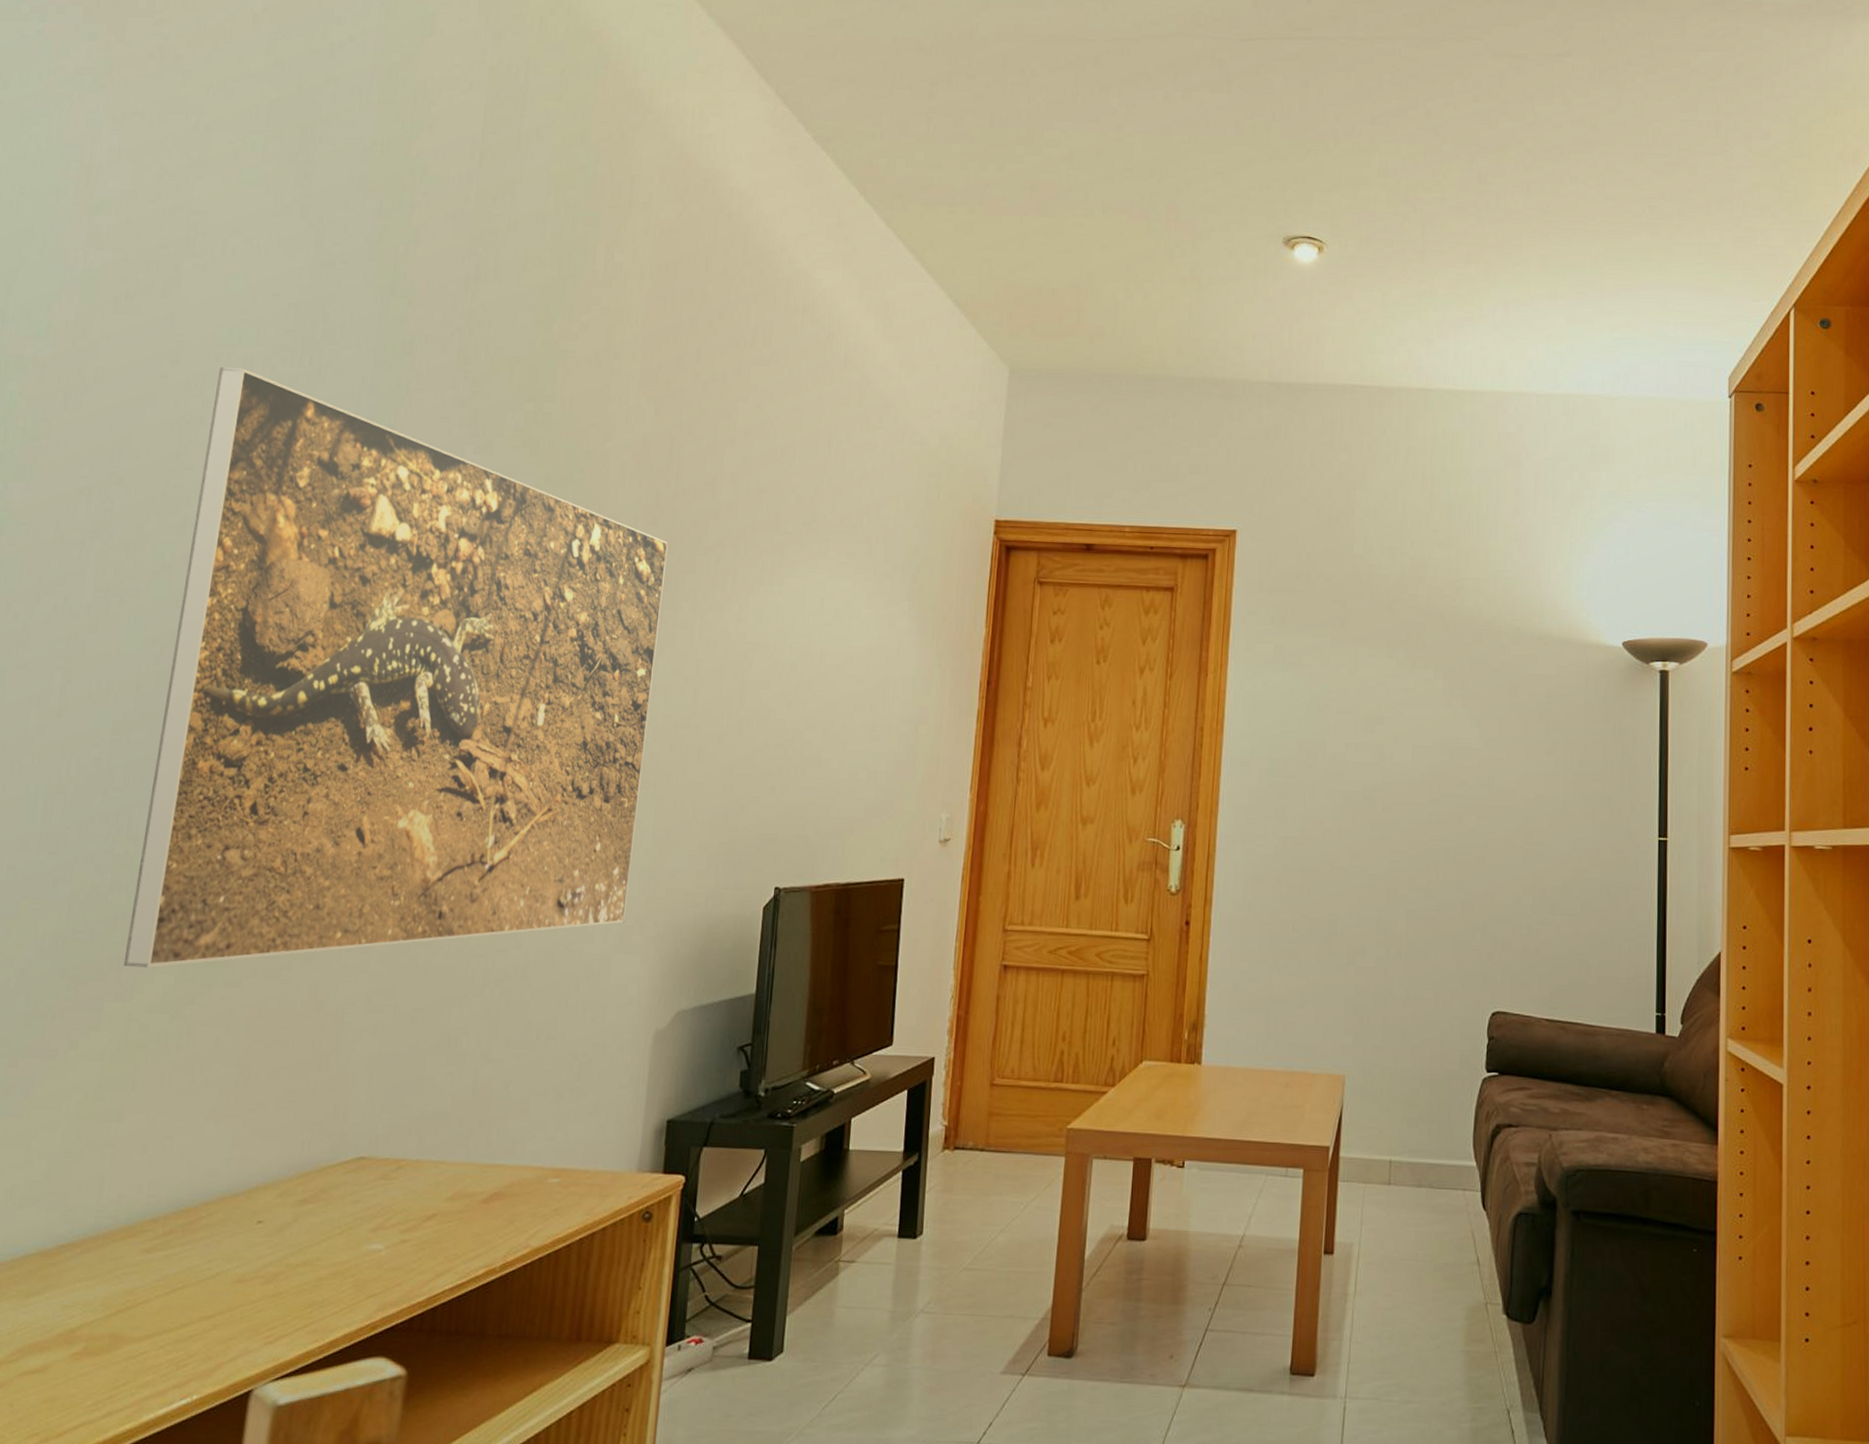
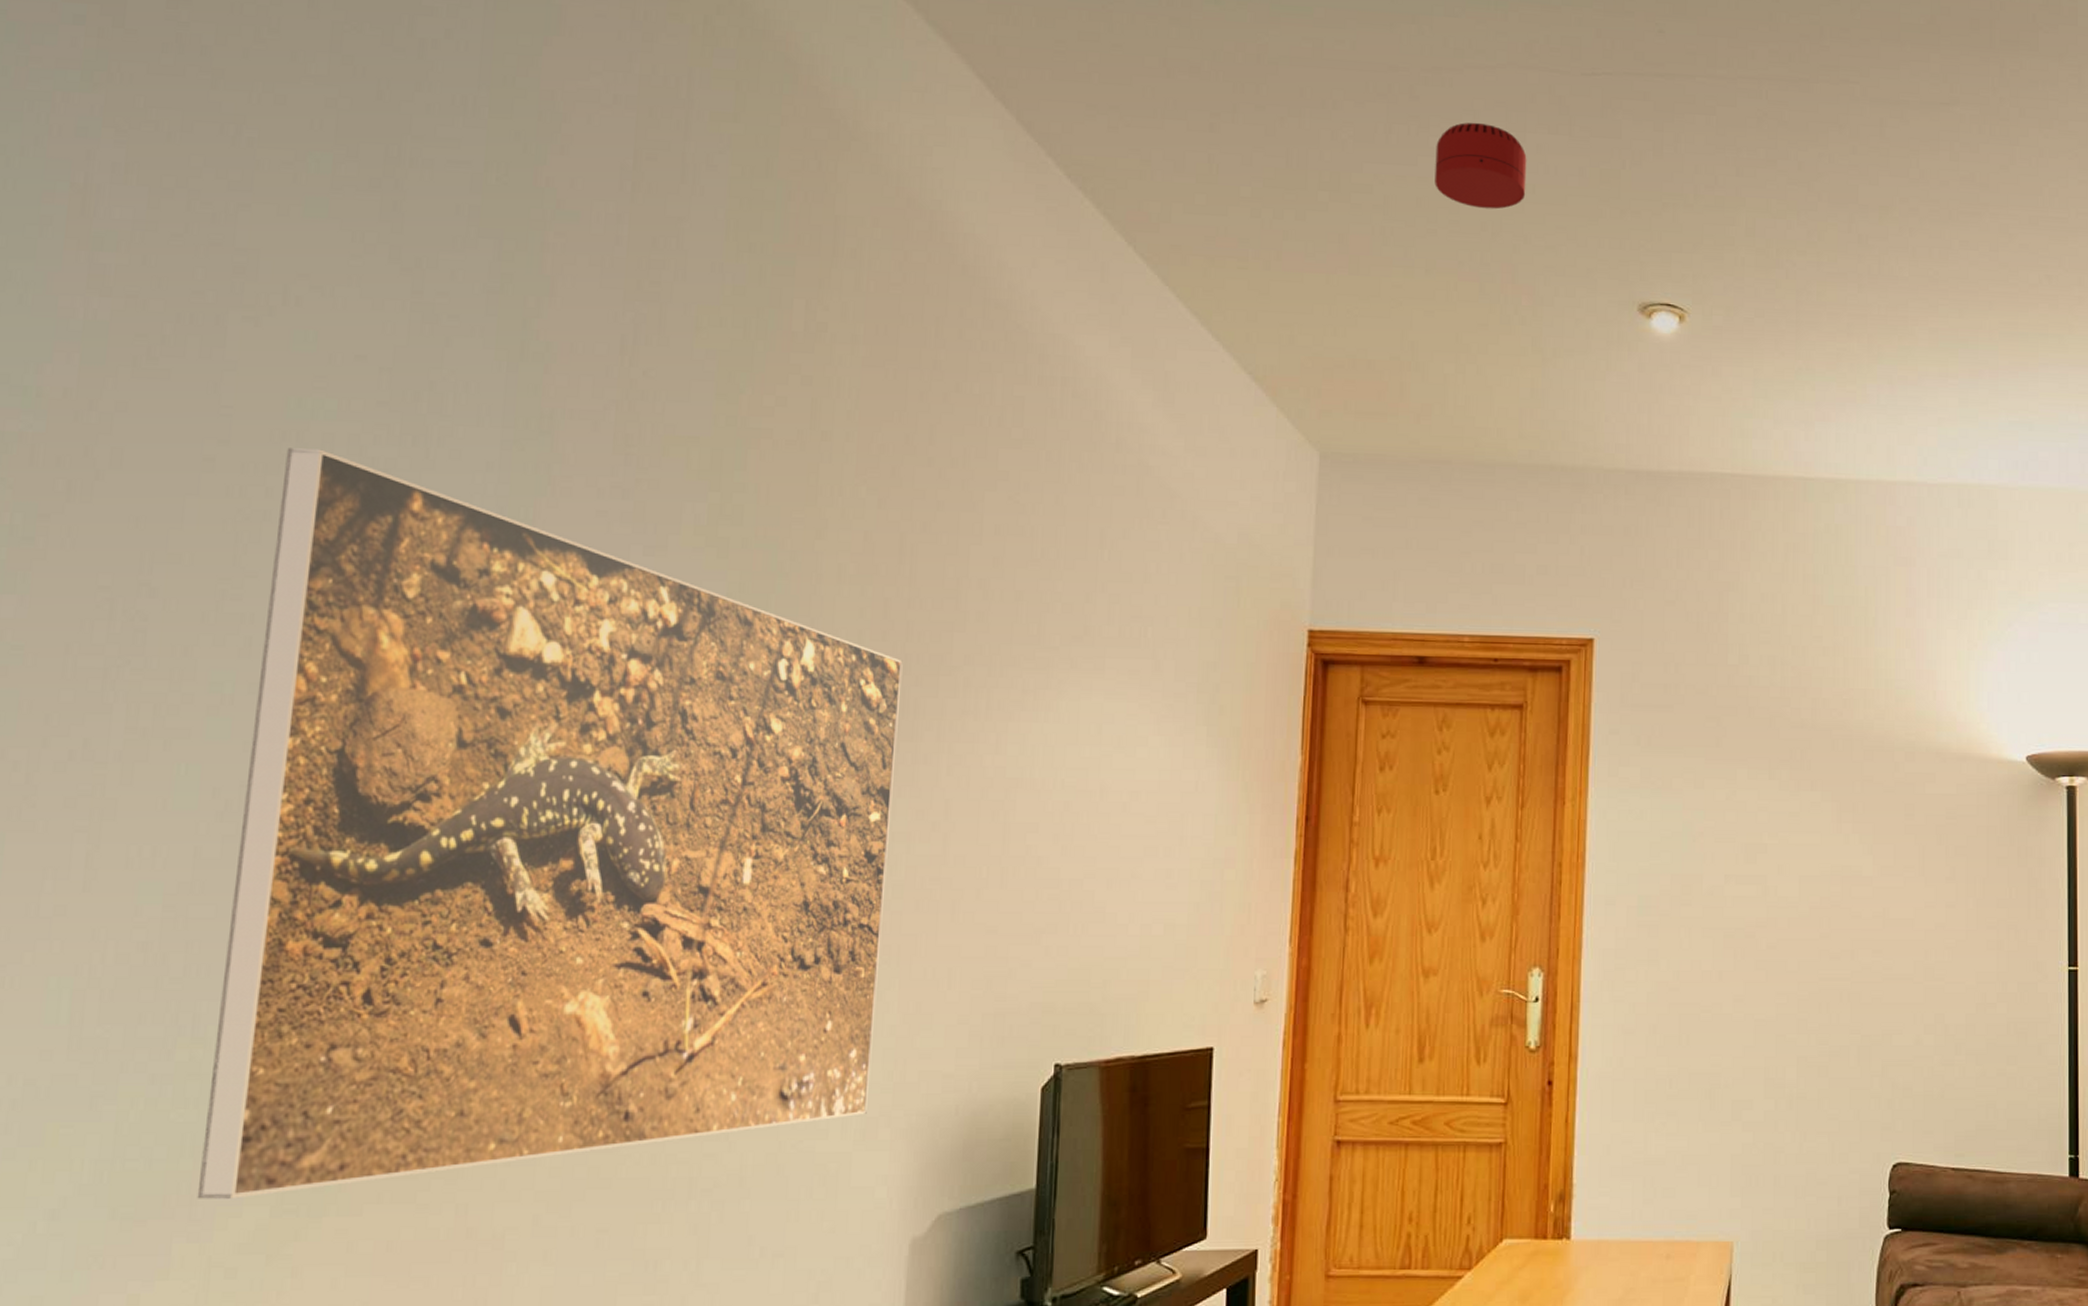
smoke detector: none [1113,84,1191,158] -> present [1435,122,1527,210]

